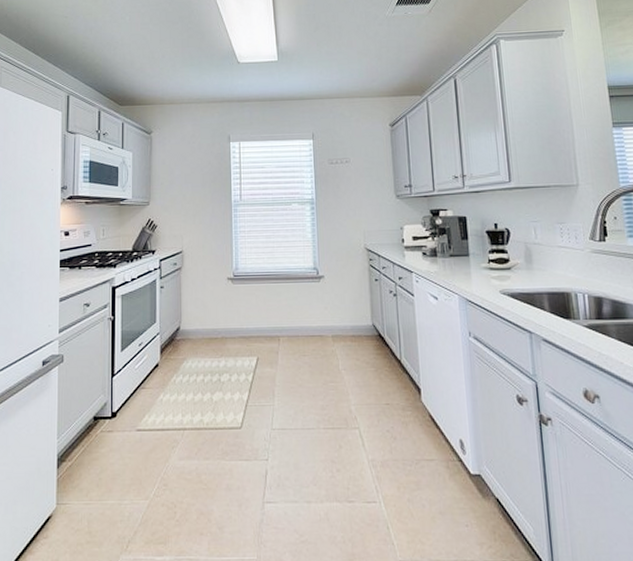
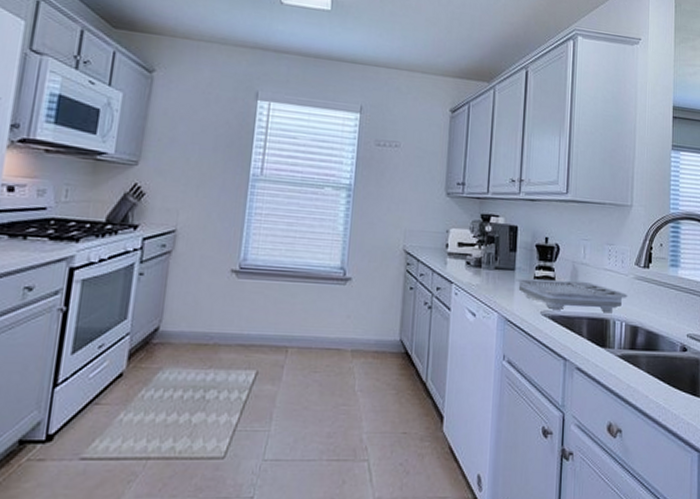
dish rack: none [471,259,587,287] -> present [516,277,628,312]

